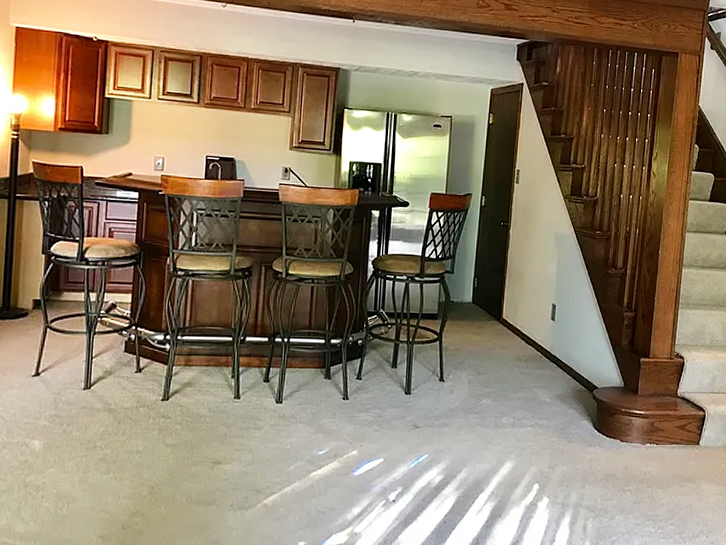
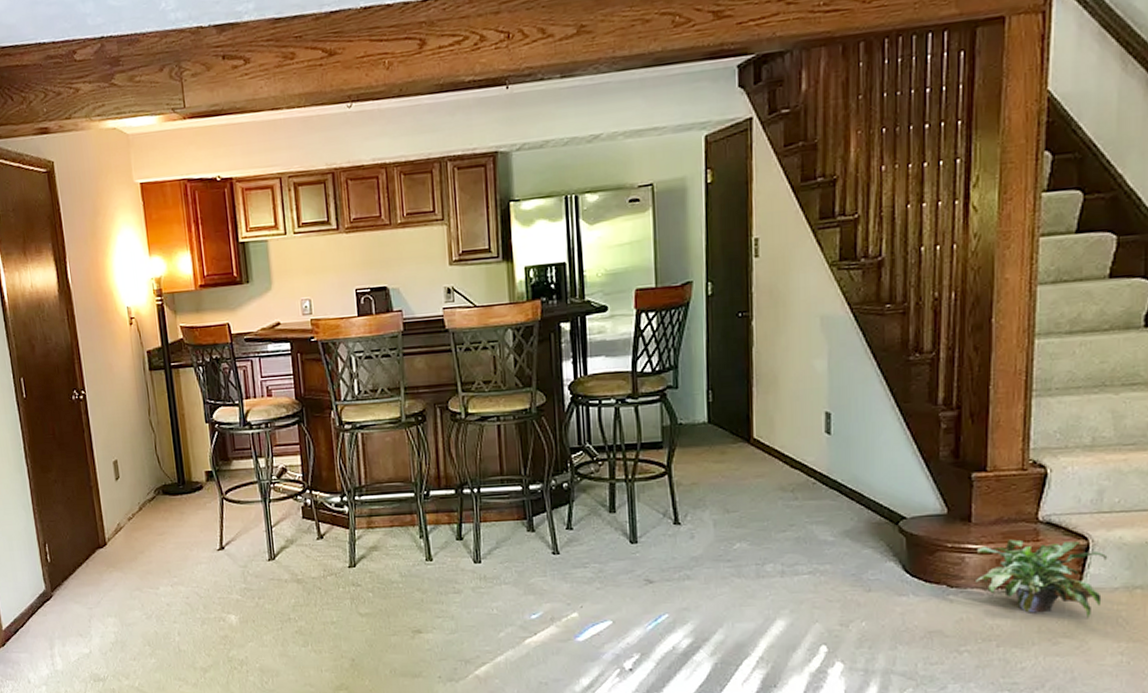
potted plant: none [638,408,715,468] -> present [976,539,1108,618]

